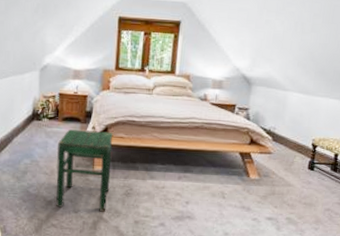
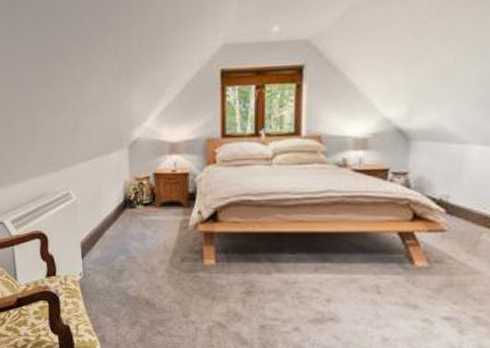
stool: present [56,129,112,212] -> none [156,216,225,315]

